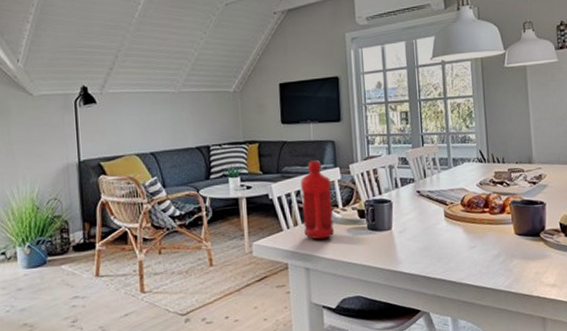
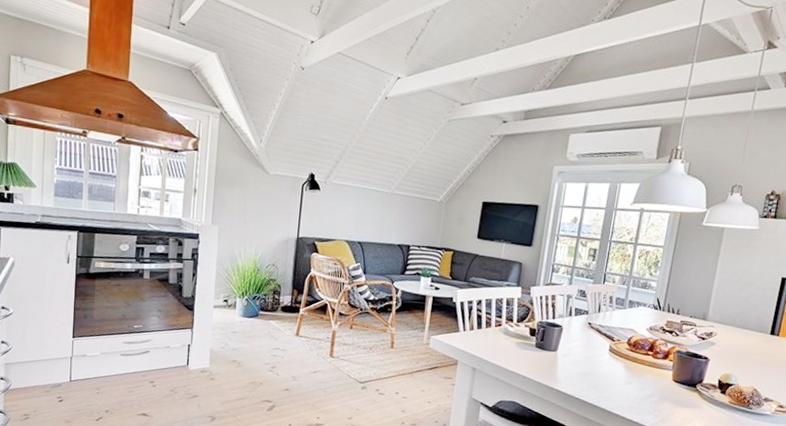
water bottle: present [301,160,334,240] -> none [478,276,511,347]

